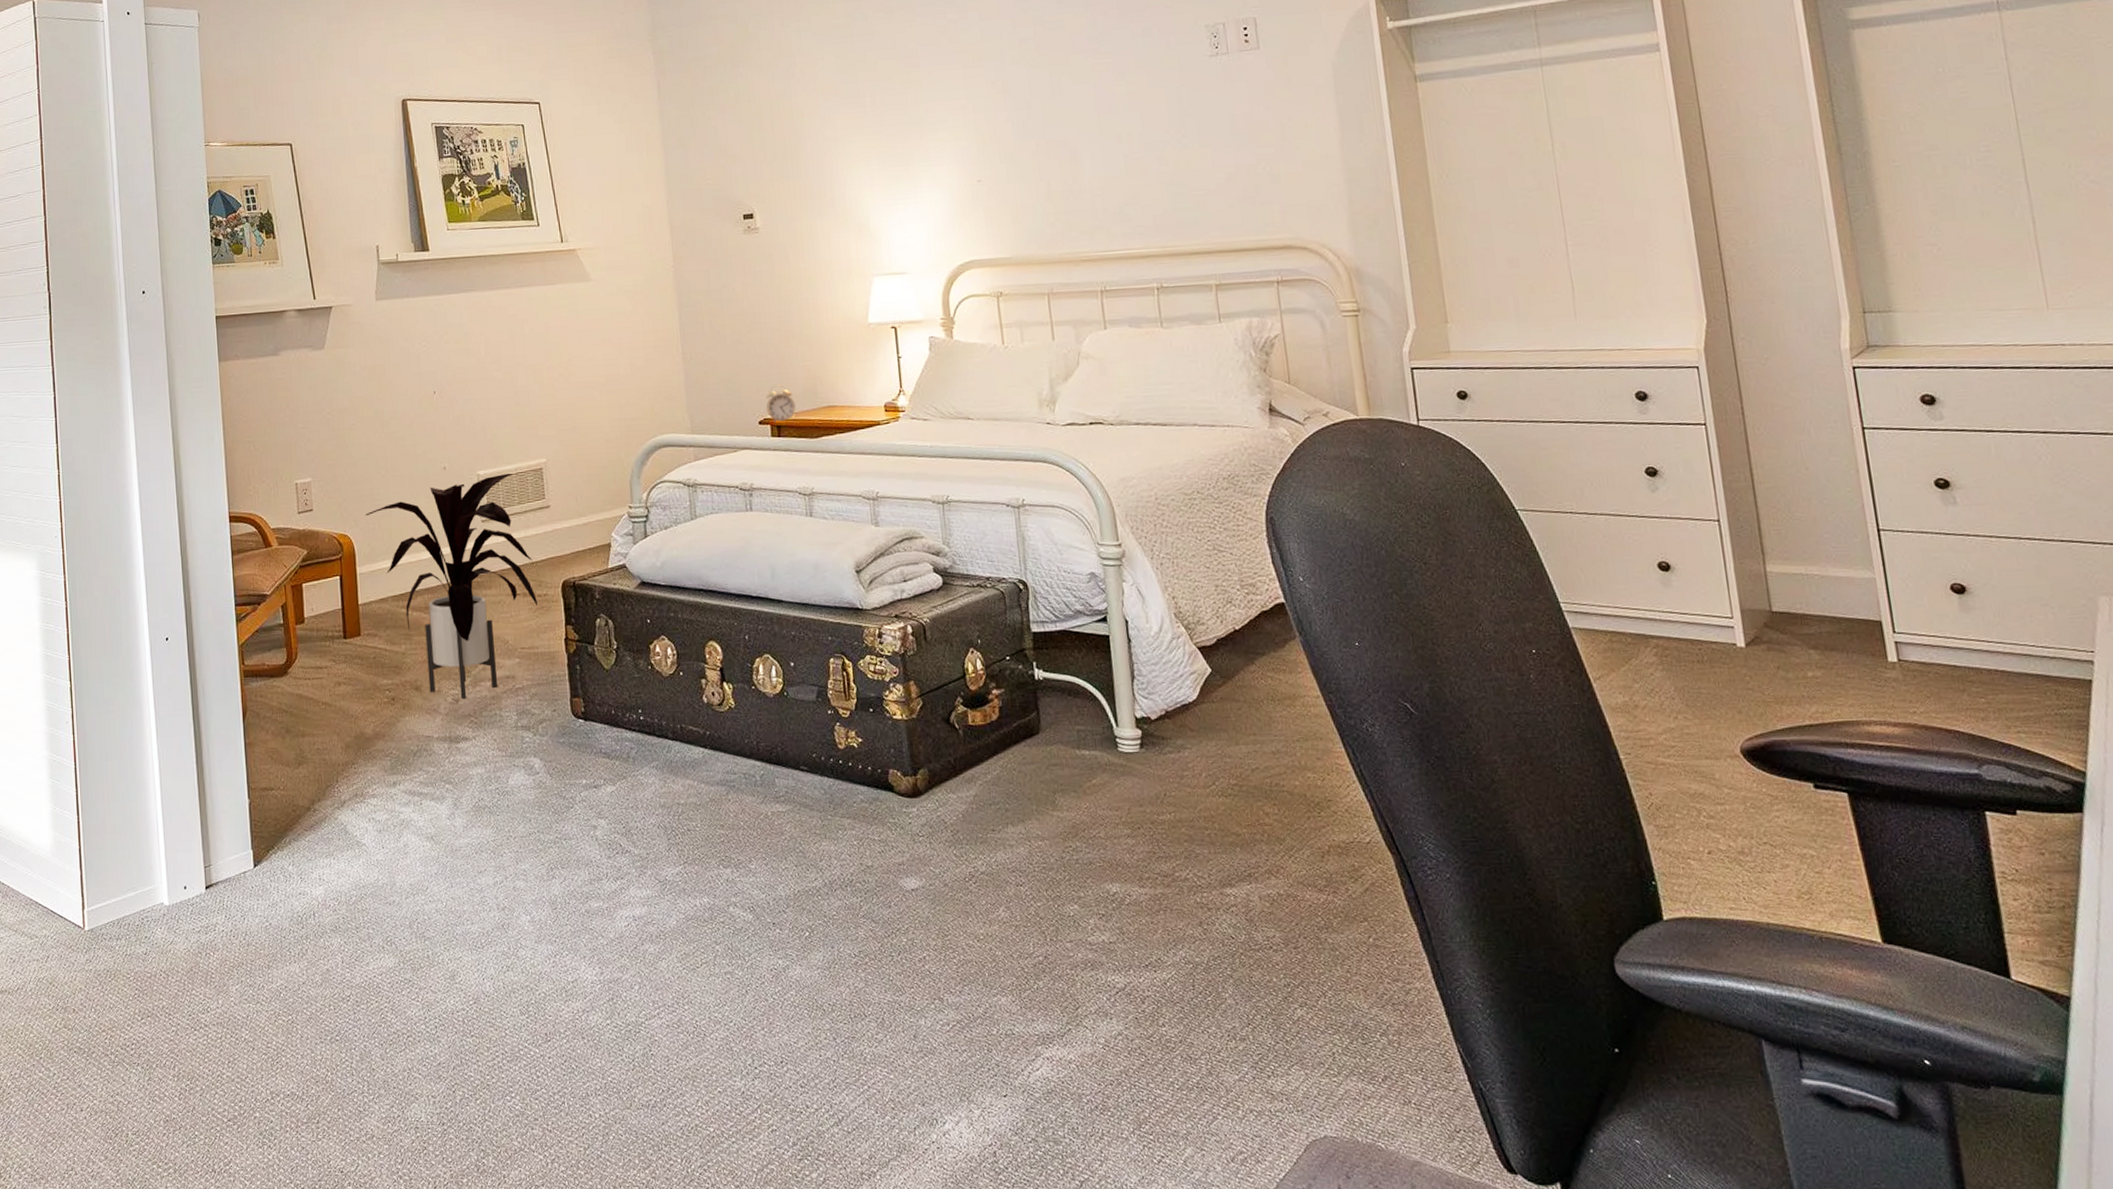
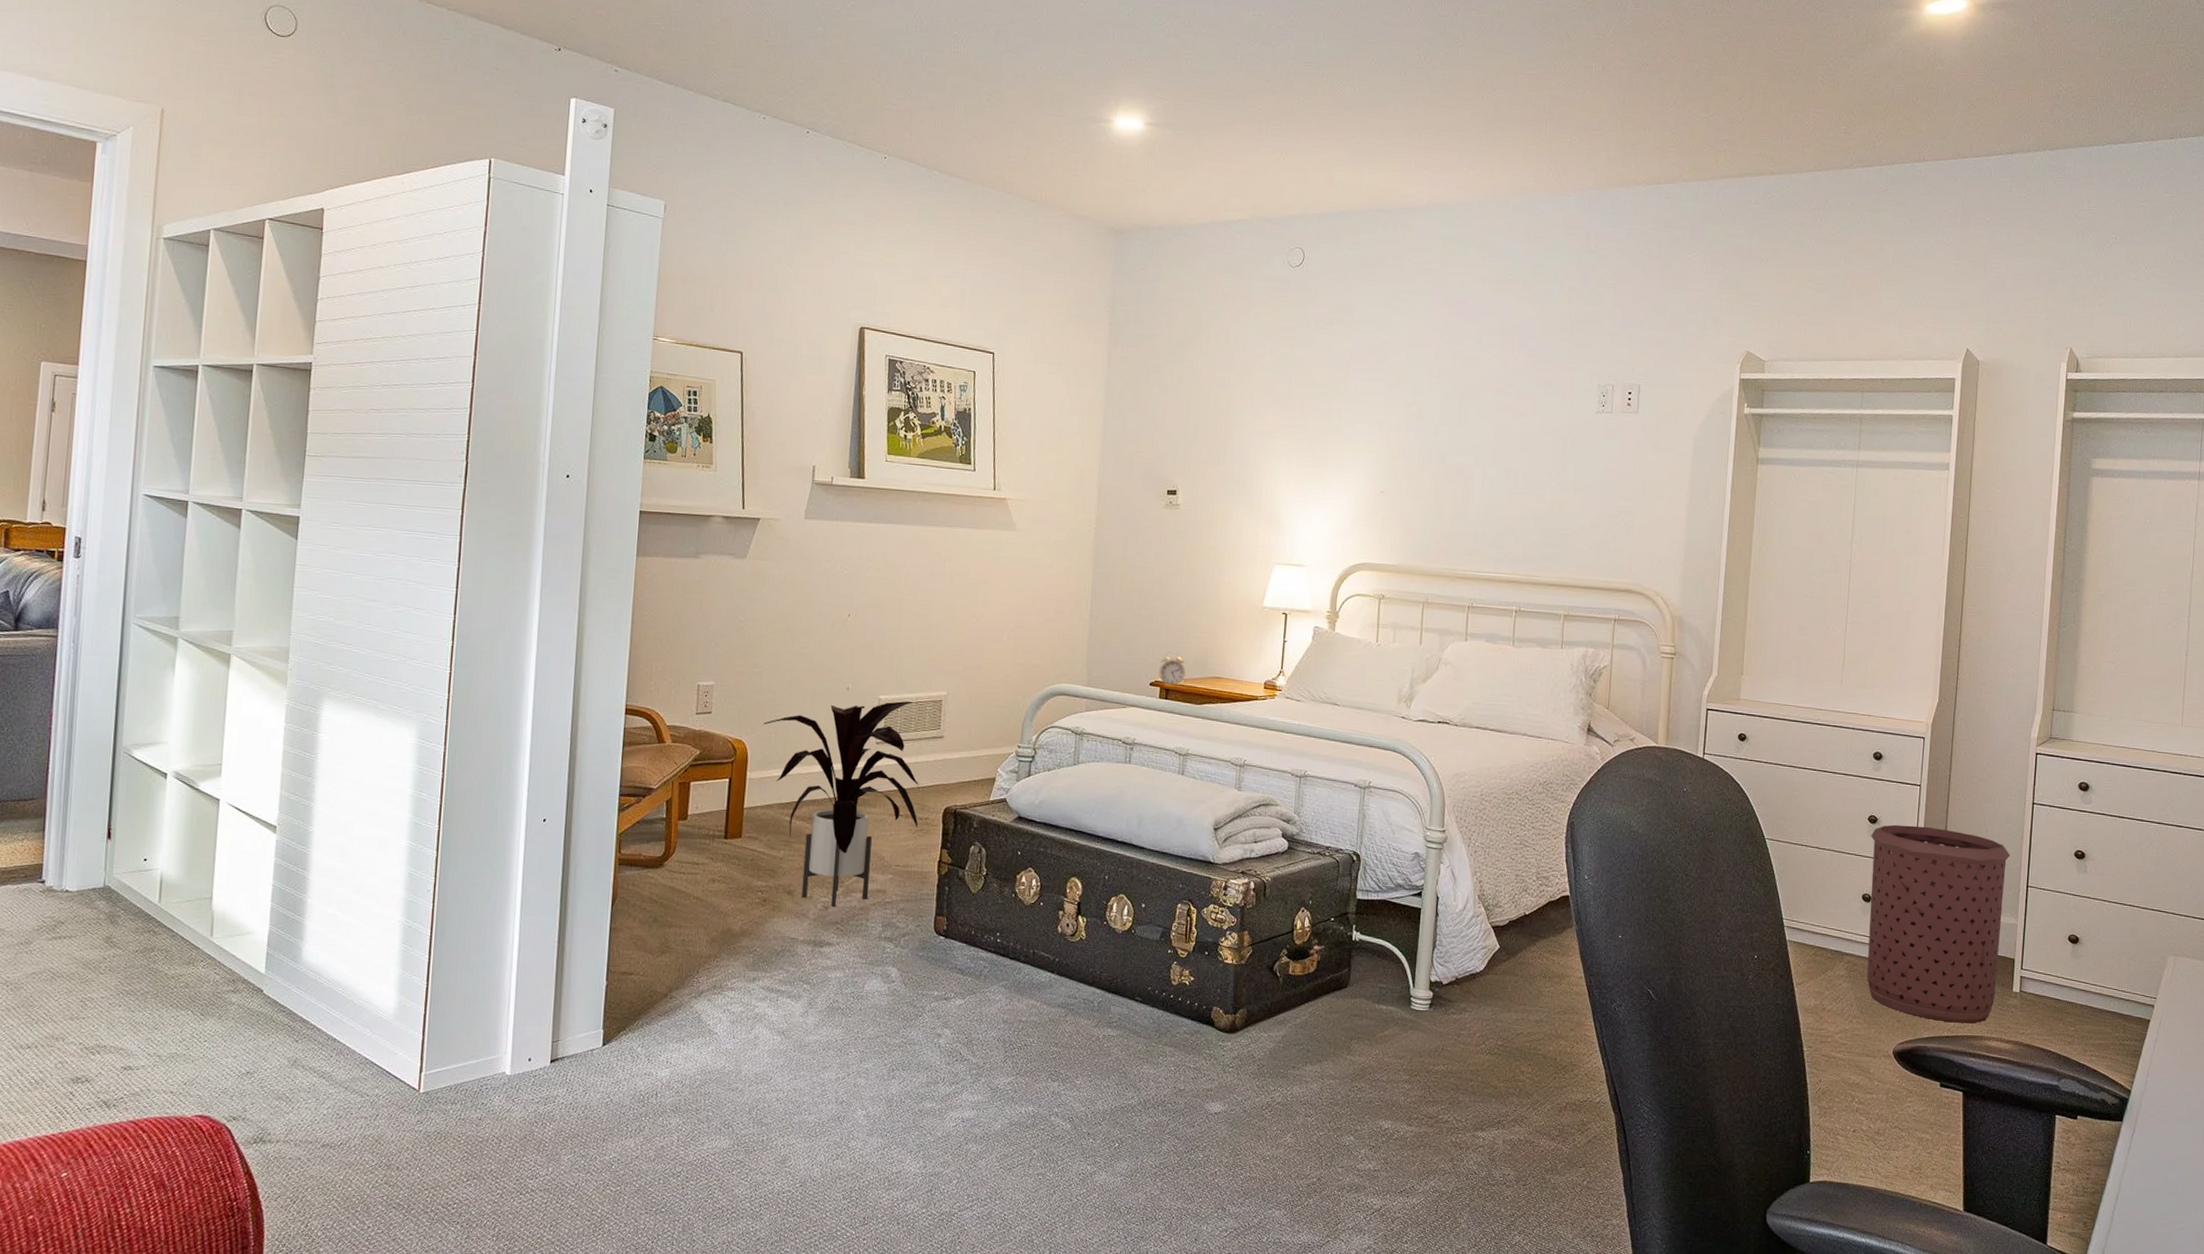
laundry basket: none [1653,472,1866,708] -> present [1867,824,2010,1024]

